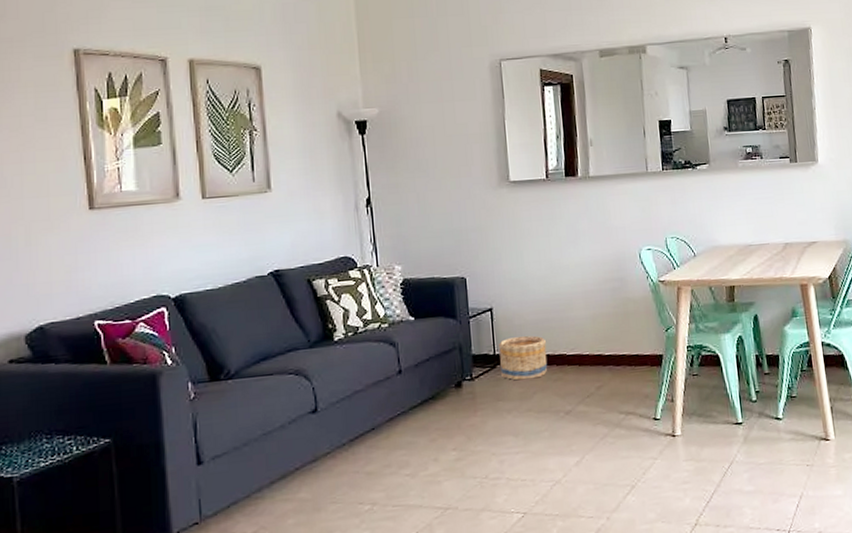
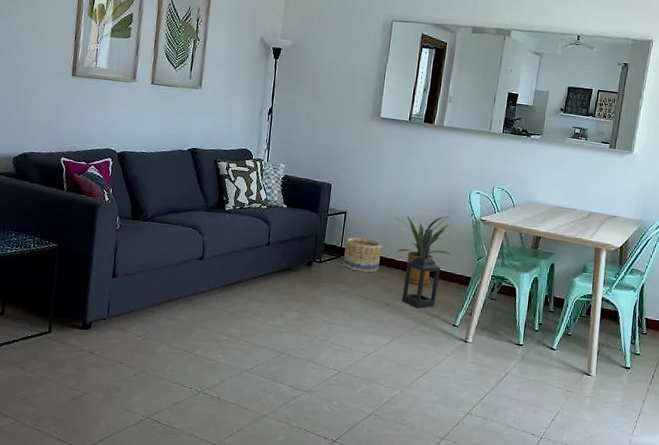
house plant: none [553,285,634,381] -> present [394,215,452,285]
lantern: none [581,306,627,409] -> present [401,228,440,309]

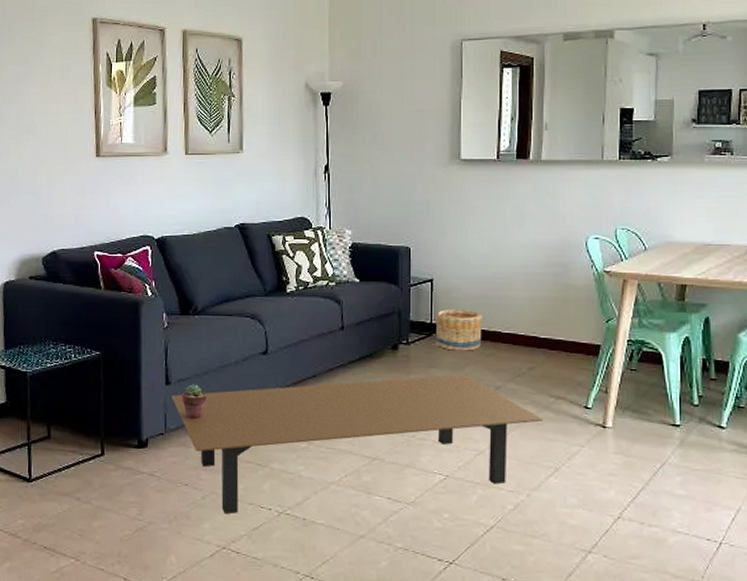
coffee table: none [115,286,420,390] -> present [171,374,543,515]
potted succulent: none [125,279,148,309] -> present [182,384,208,419]
house plant: present [394,215,452,285] -> none [493,270,572,361]
lantern: present [401,228,440,309] -> none [514,289,560,390]

